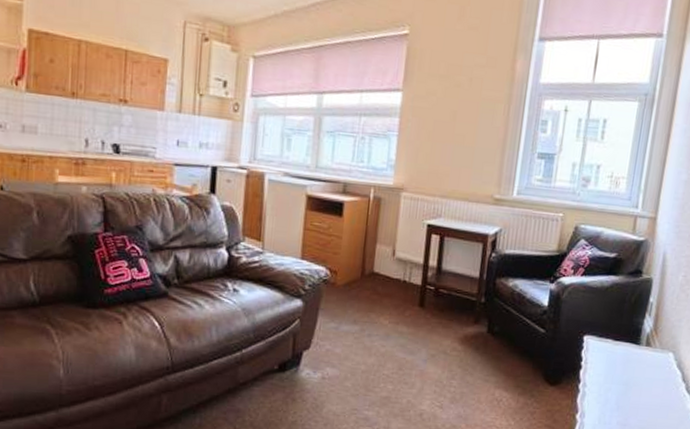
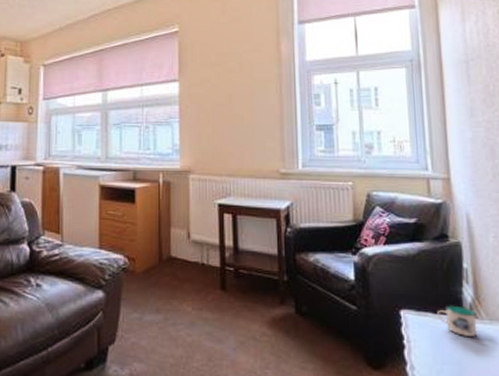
mug: none [616,333,652,362] -> present [437,305,478,336]

